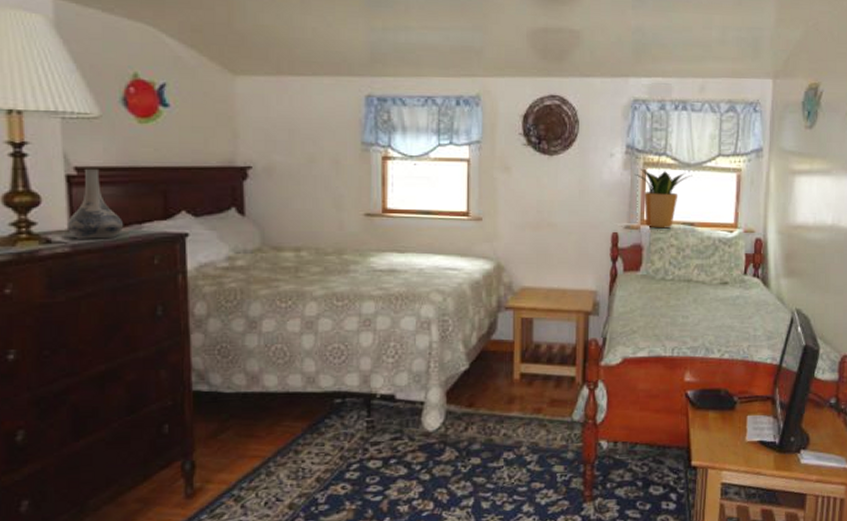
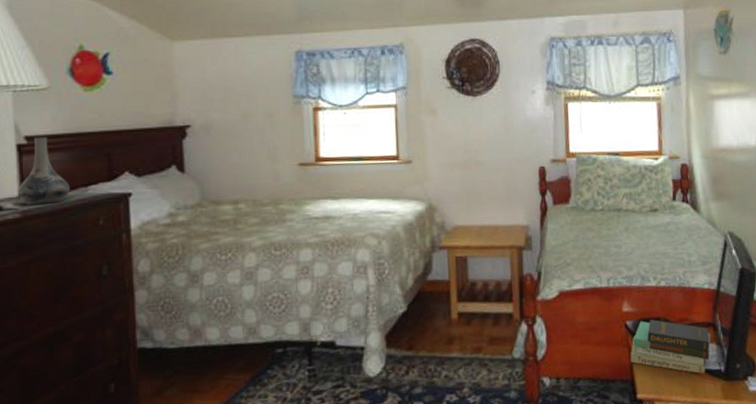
potted plant: present [634,168,692,229] -> none [557,103,613,160]
books: none [688,390,769,446] -> present [630,319,711,375]

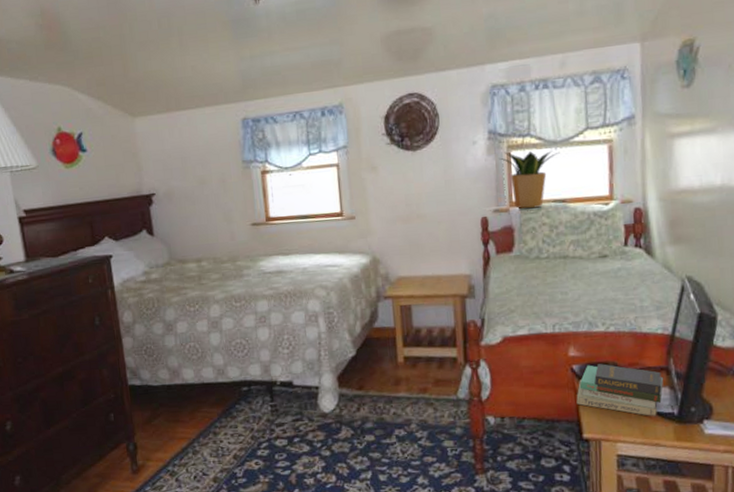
decorative vase: present [17,136,71,206] -> none [23,209,64,269]
potted plant: none [557,103,613,160] -> present [499,150,560,209]

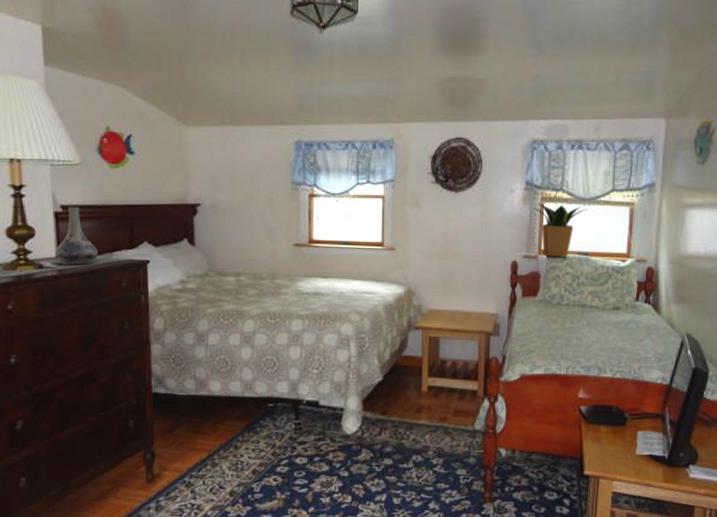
decorative vase: none [23,209,64,269] -> present [54,206,99,266]
books: present [576,364,664,417] -> none [581,407,659,459]

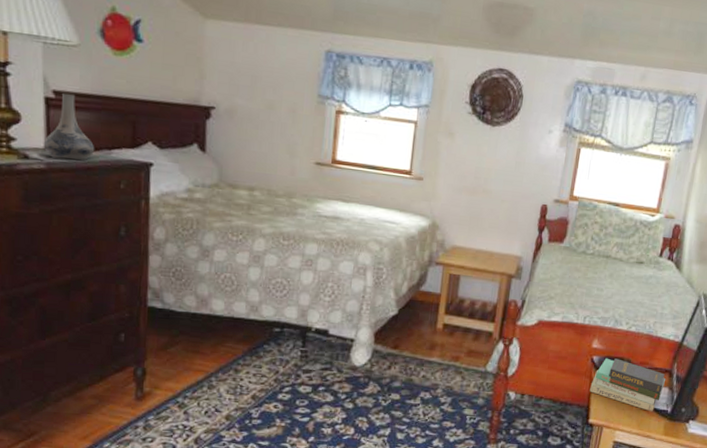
potted plant: present [533,203,587,258] -> none [569,147,623,207]
books: none [581,407,659,459] -> present [589,358,666,412]

